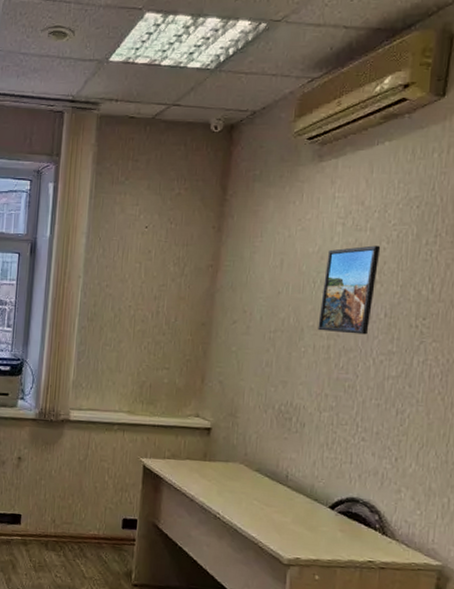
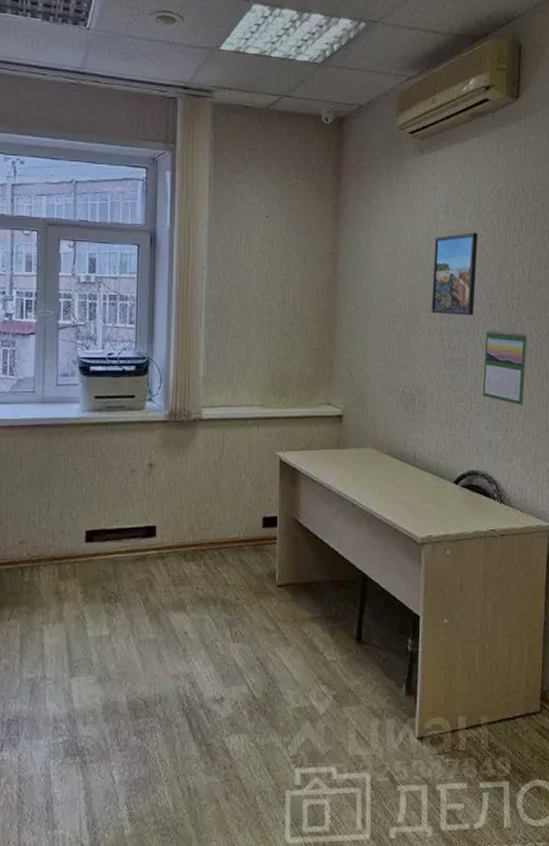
calendar: none [371,350,432,434] -> present [482,329,527,405]

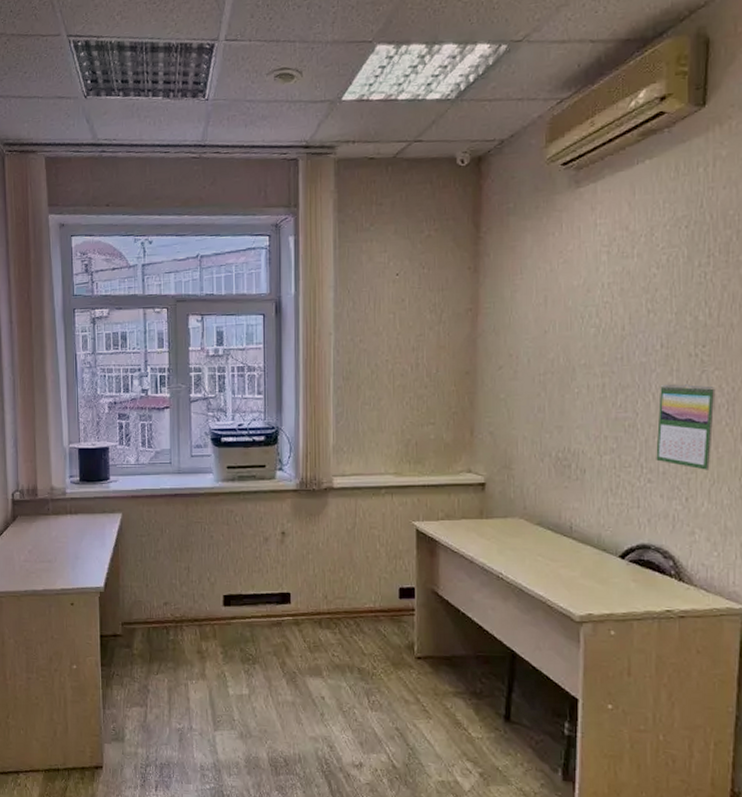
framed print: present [431,232,478,316] -> none [590,272,651,369]

